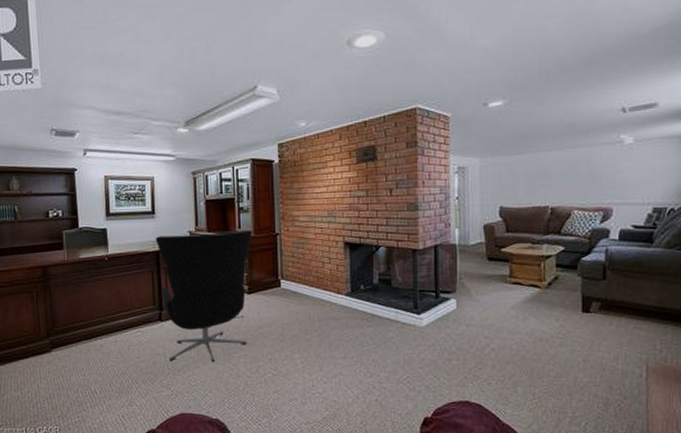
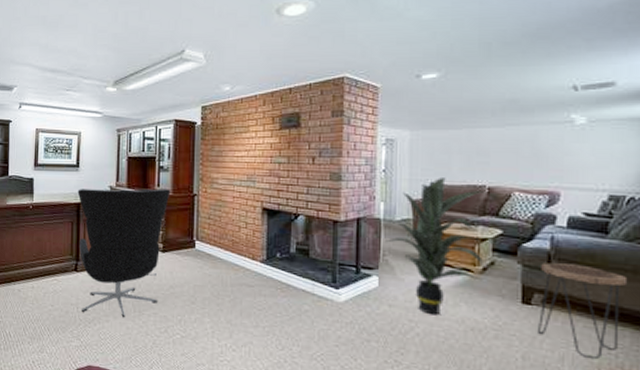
indoor plant: none [461,201,552,330] -> present [386,178,490,316]
side table: none [596,273,670,356] -> present [538,263,628,360]

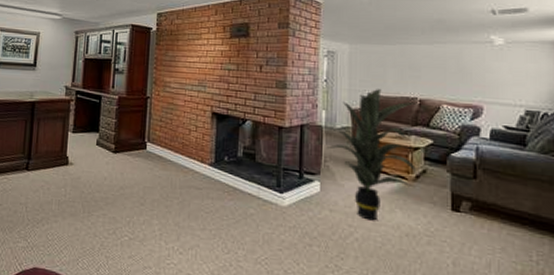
office chair: present [77,189,171,318] -> none [31,88,125,219]
side table: present [538,263,628,360] -> none [467,172,545,266]

